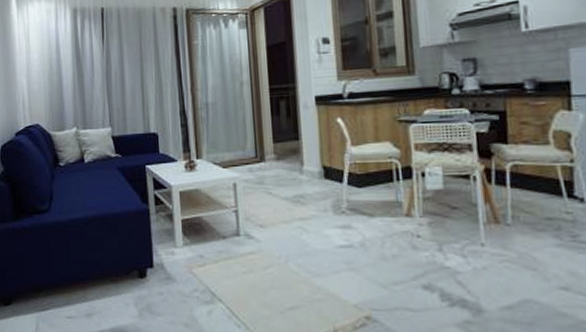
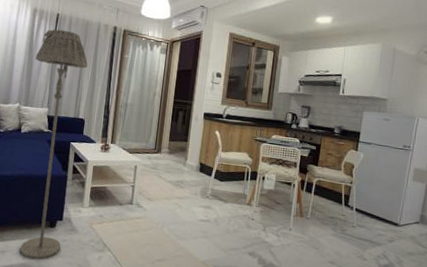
floor lamp: none [85,26,158,322] -> present [19,29,88,260]

